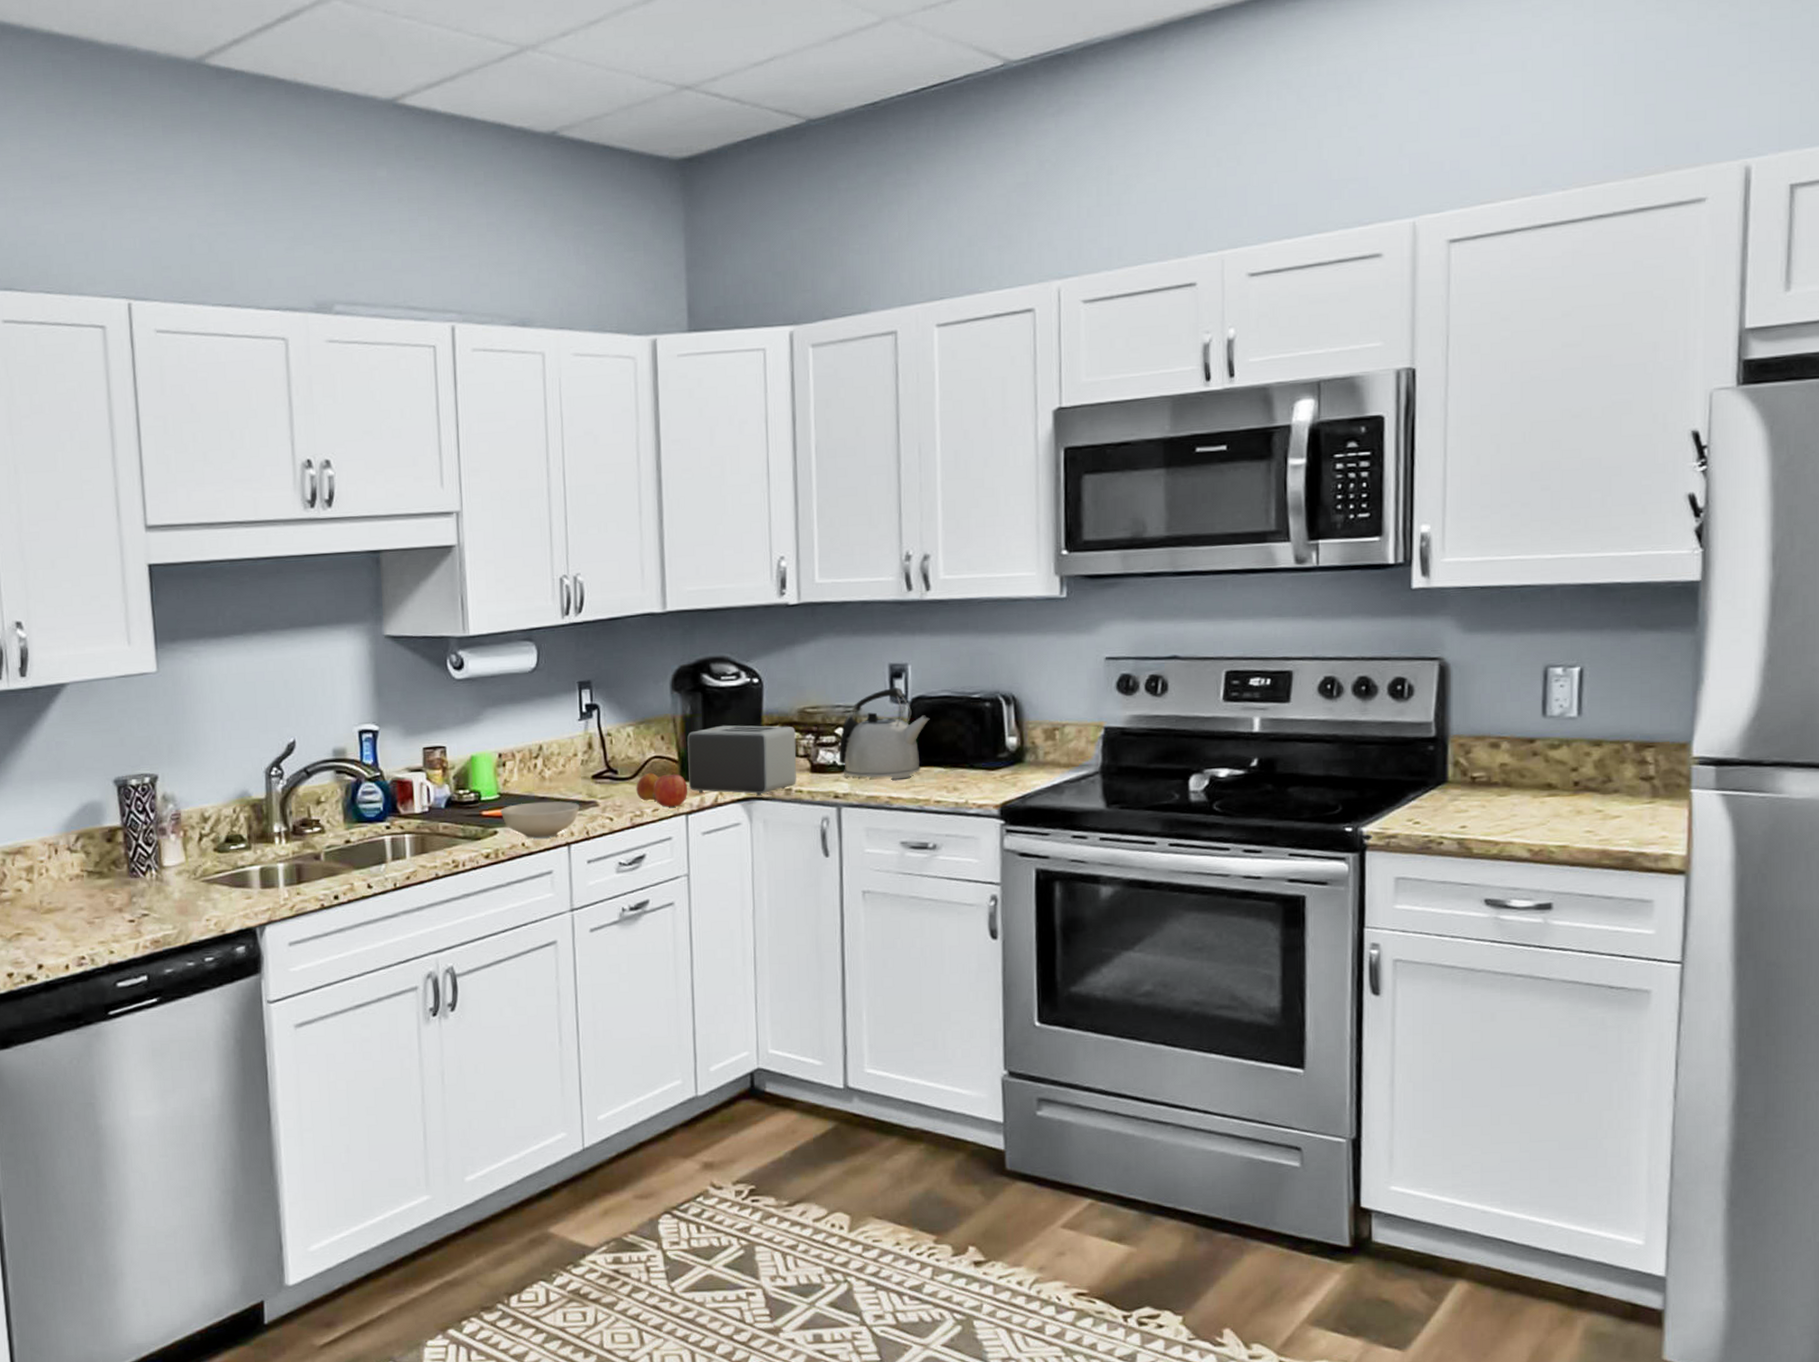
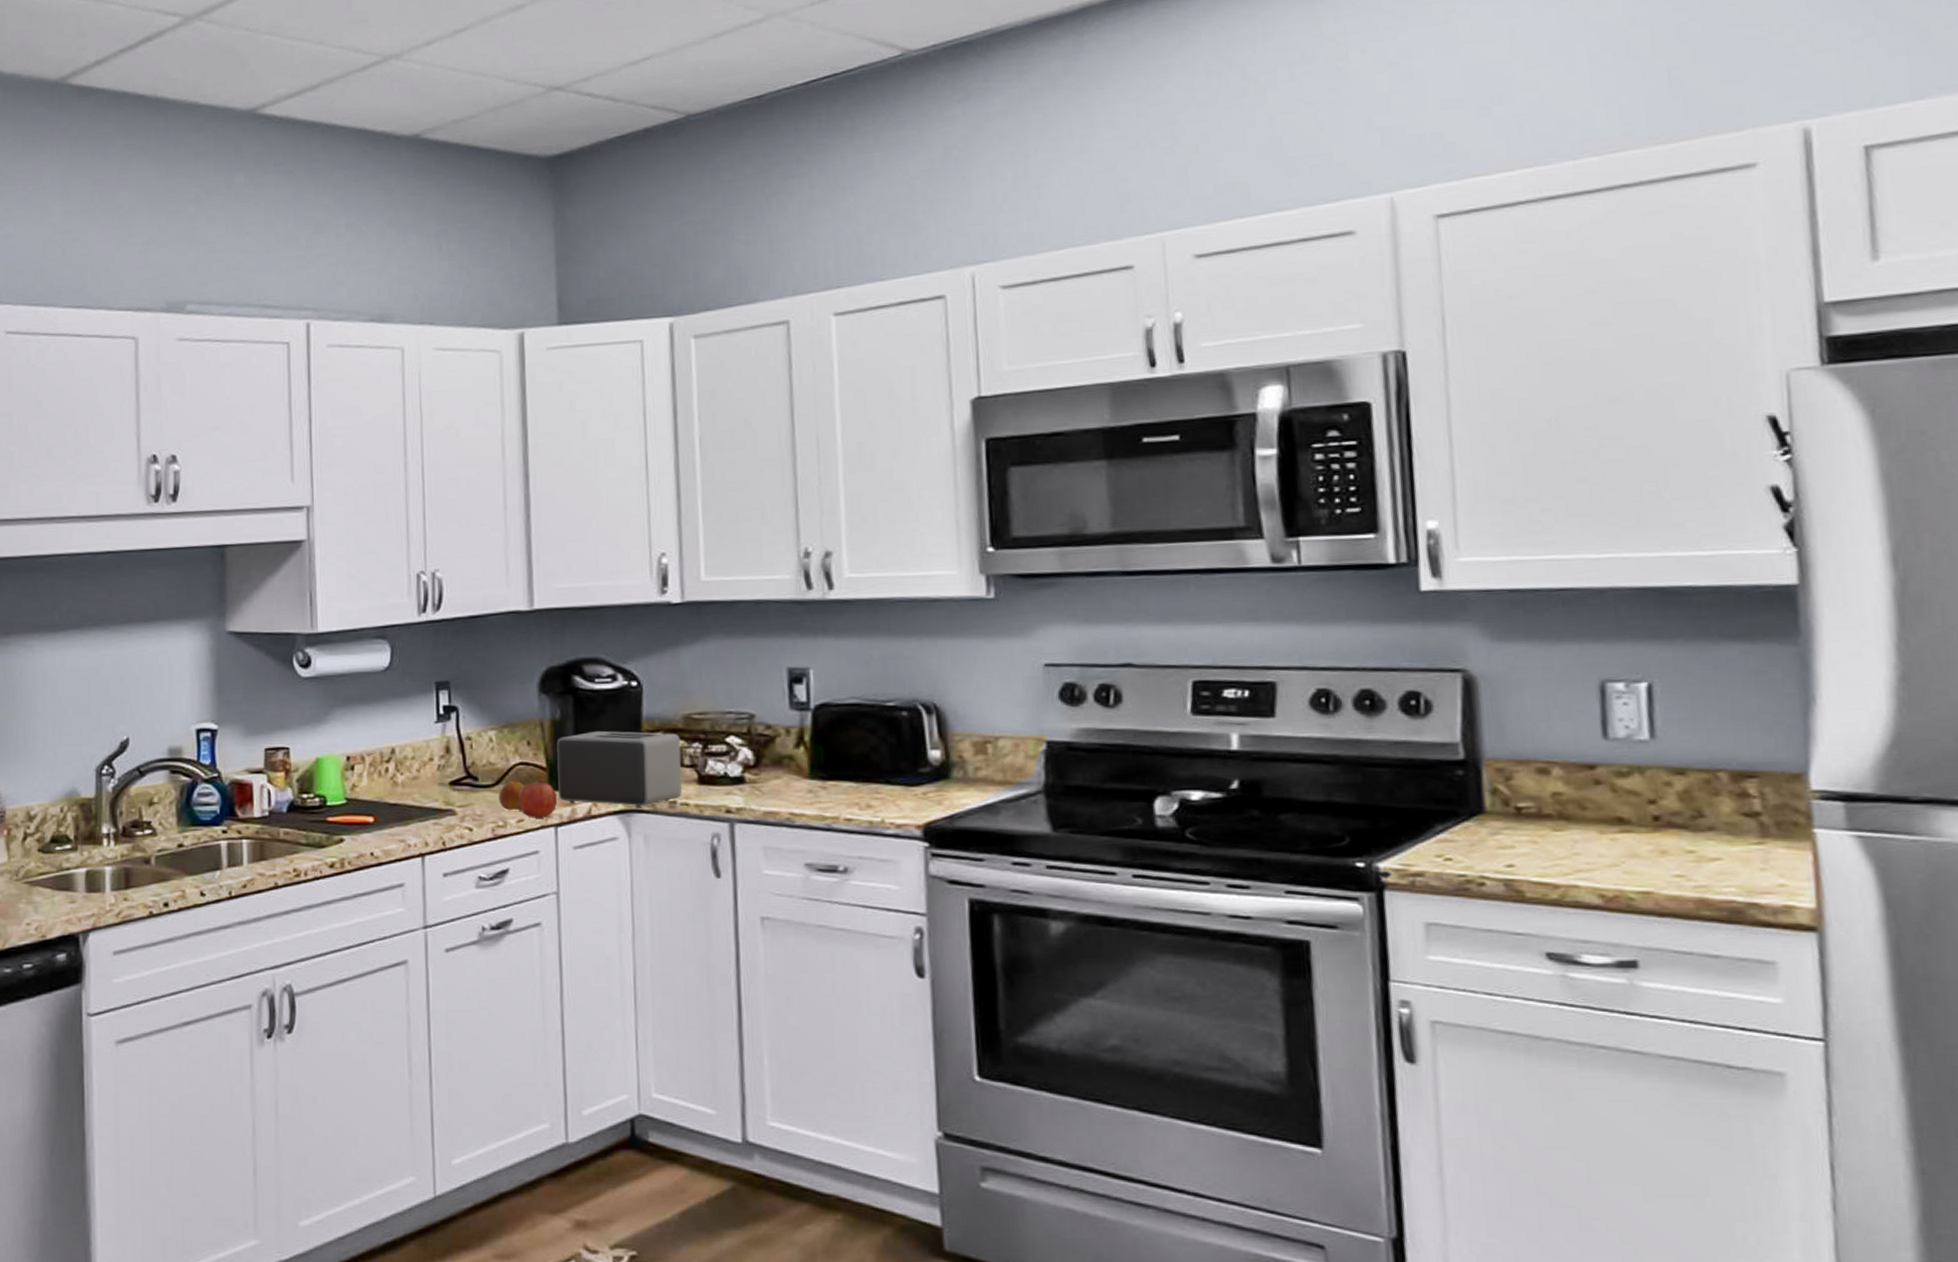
bowl: present [500,801,580,839] -> none [347,808,436,848]
kettle: present [839,687,930,780] -> none [731,693,837,794]

